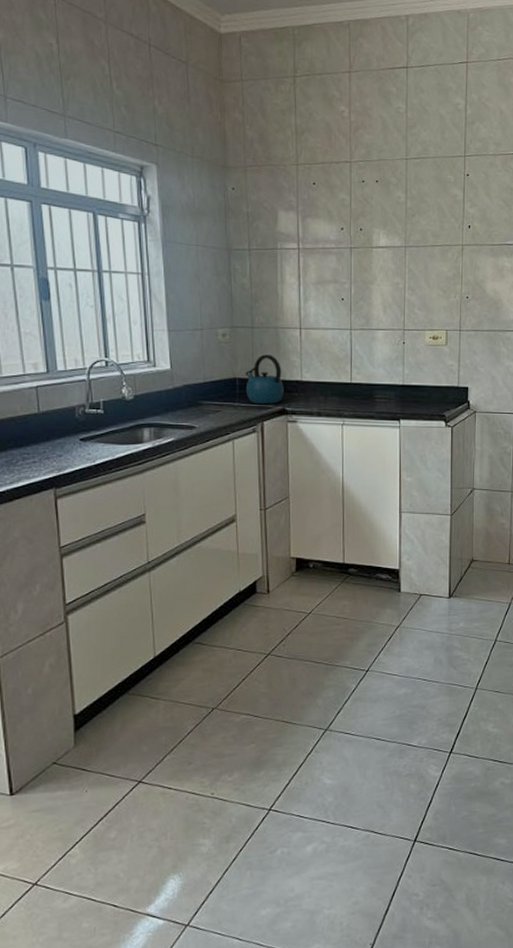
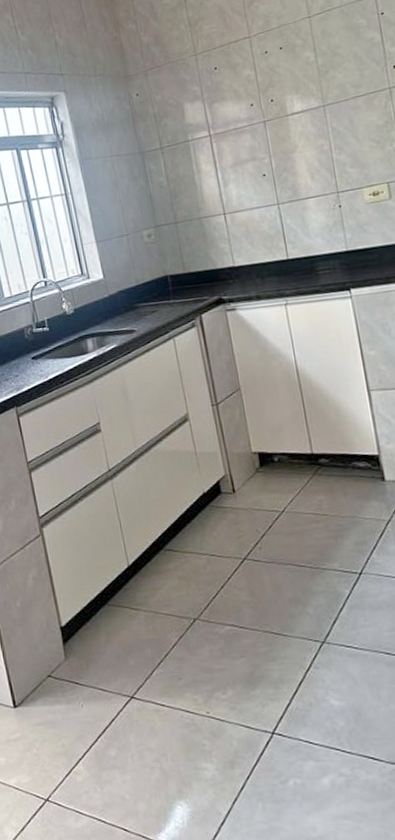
kettle: present [246,354,284,404] -> none [176,246,218,298]

